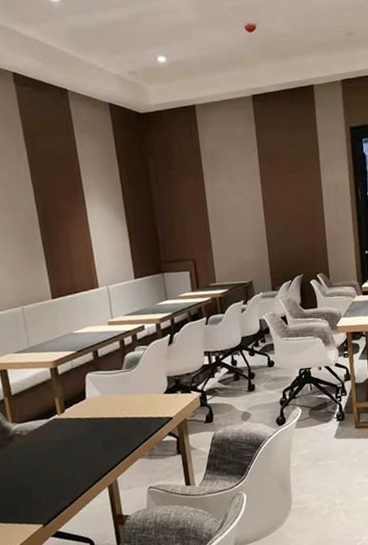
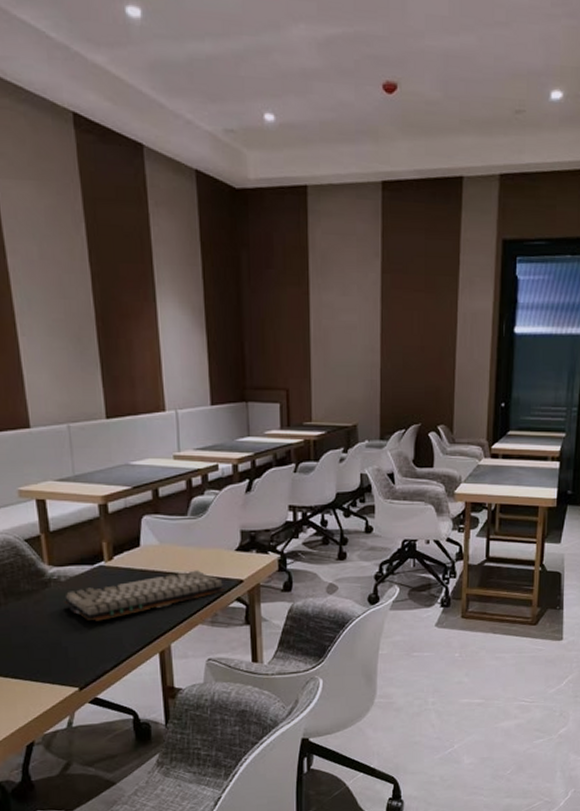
keyboard: none [26,413,158,466] -> present [63,570,225,621]

